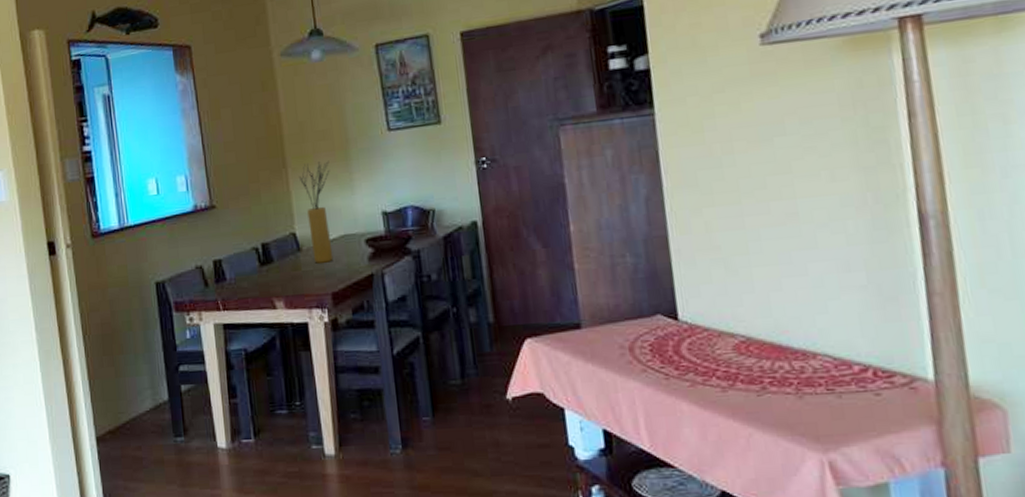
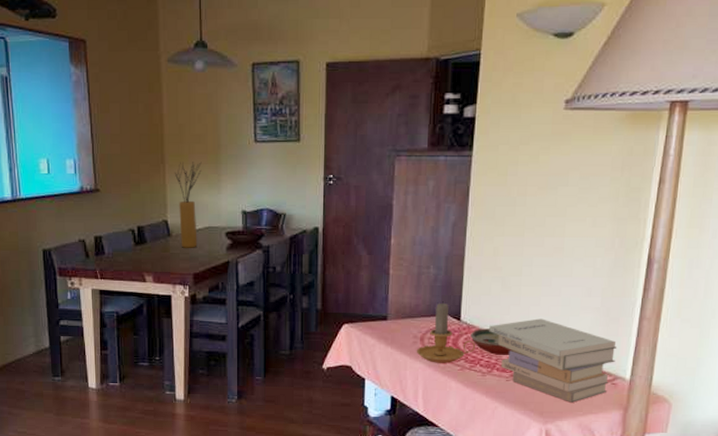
candle: none [626,297,706,380] -> present [416,301,476,363]
decorative bowl: none [695,327,758,363] -> present [470,328,513,356]
books: none [719,307,907,420] -> present [489,318,617,403]

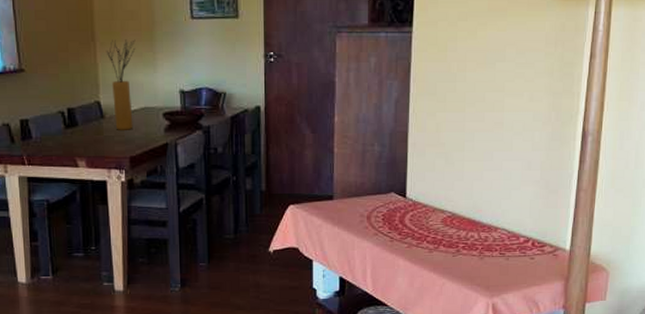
candle: present [416,301,476,363] -> none [363,179,422,242]
decorative bowl: present [470,328,513,356] -> none [416,205,458,232]
books: present [489,318,617,403] -> none [434,193,557,275]

